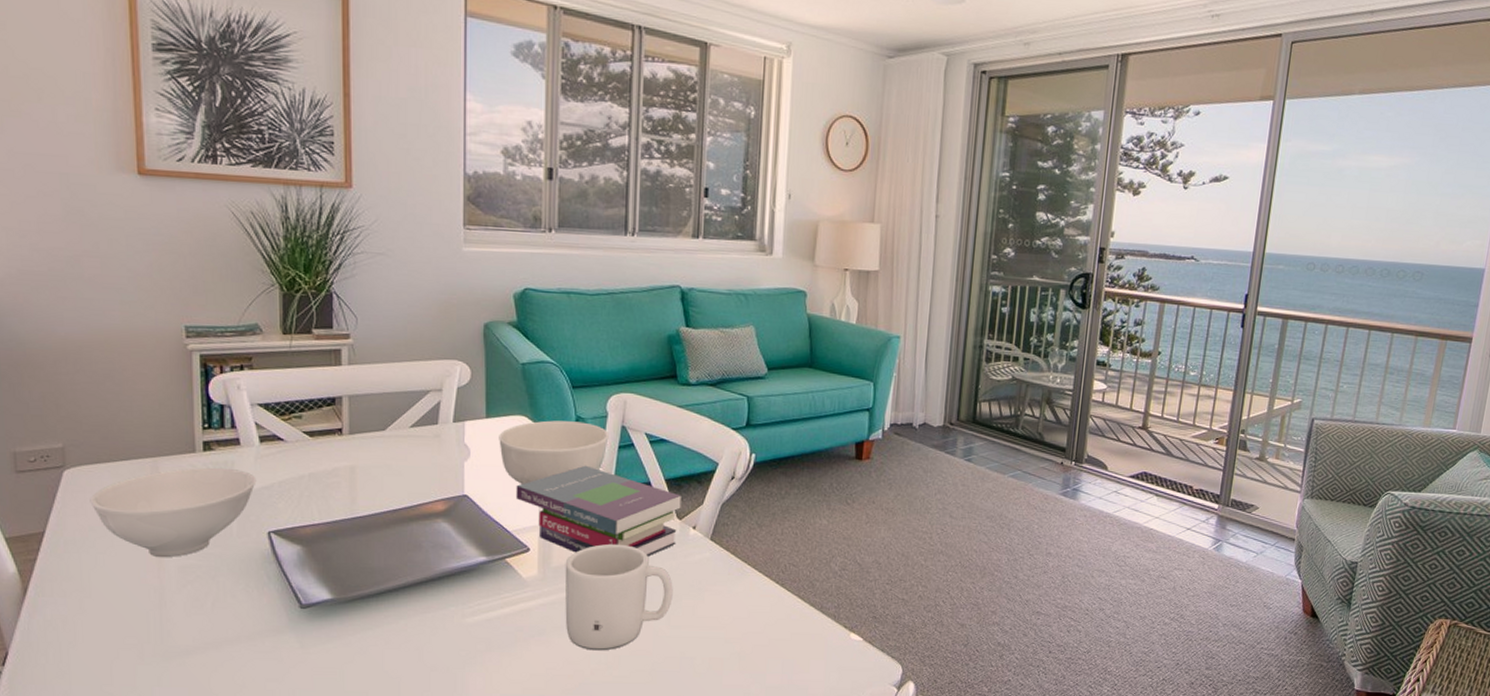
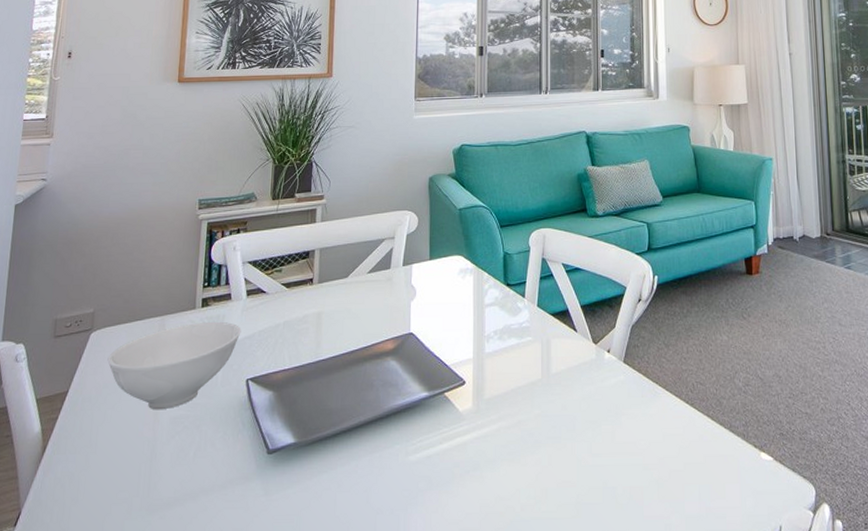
bowl: present [499,420,609,484] -> none [440,257,532,319]
books: present [515,465,681,557] -> none [453,297,596,383]
mug: present [565,543,673,651] -> none [496,372,593,485]

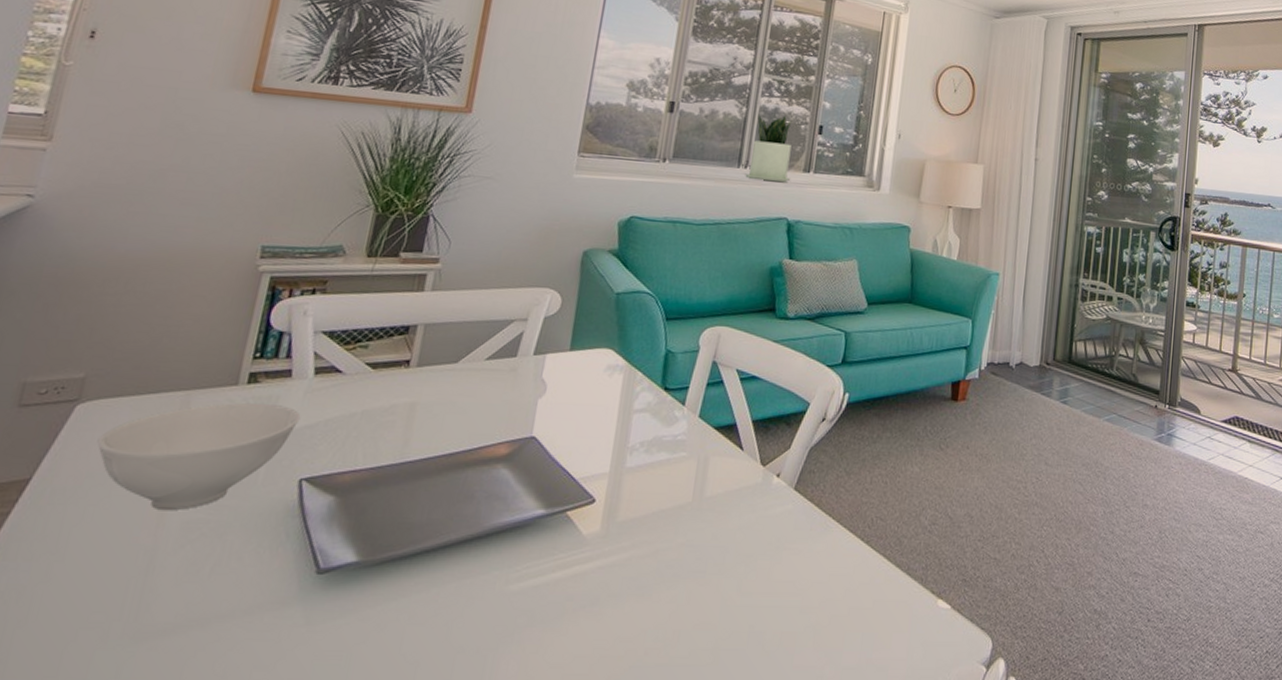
planter: none [546,45,583,103] -> present [745,114,792,183]

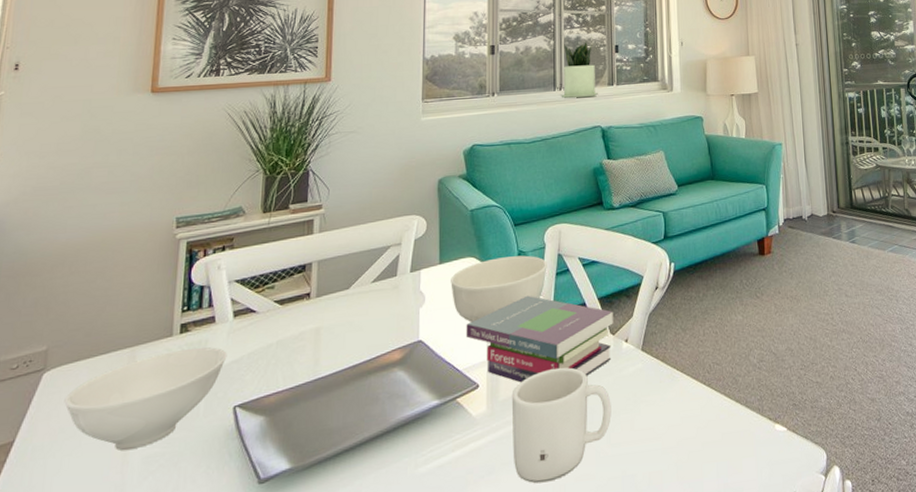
bowl: none [579,354,699,425] -> present [451,255,547,322]
books: none [588,404,768,509] -> present [466,295,613,383]
mug: none [623,493,749,625] -> present [511,367,611,484]

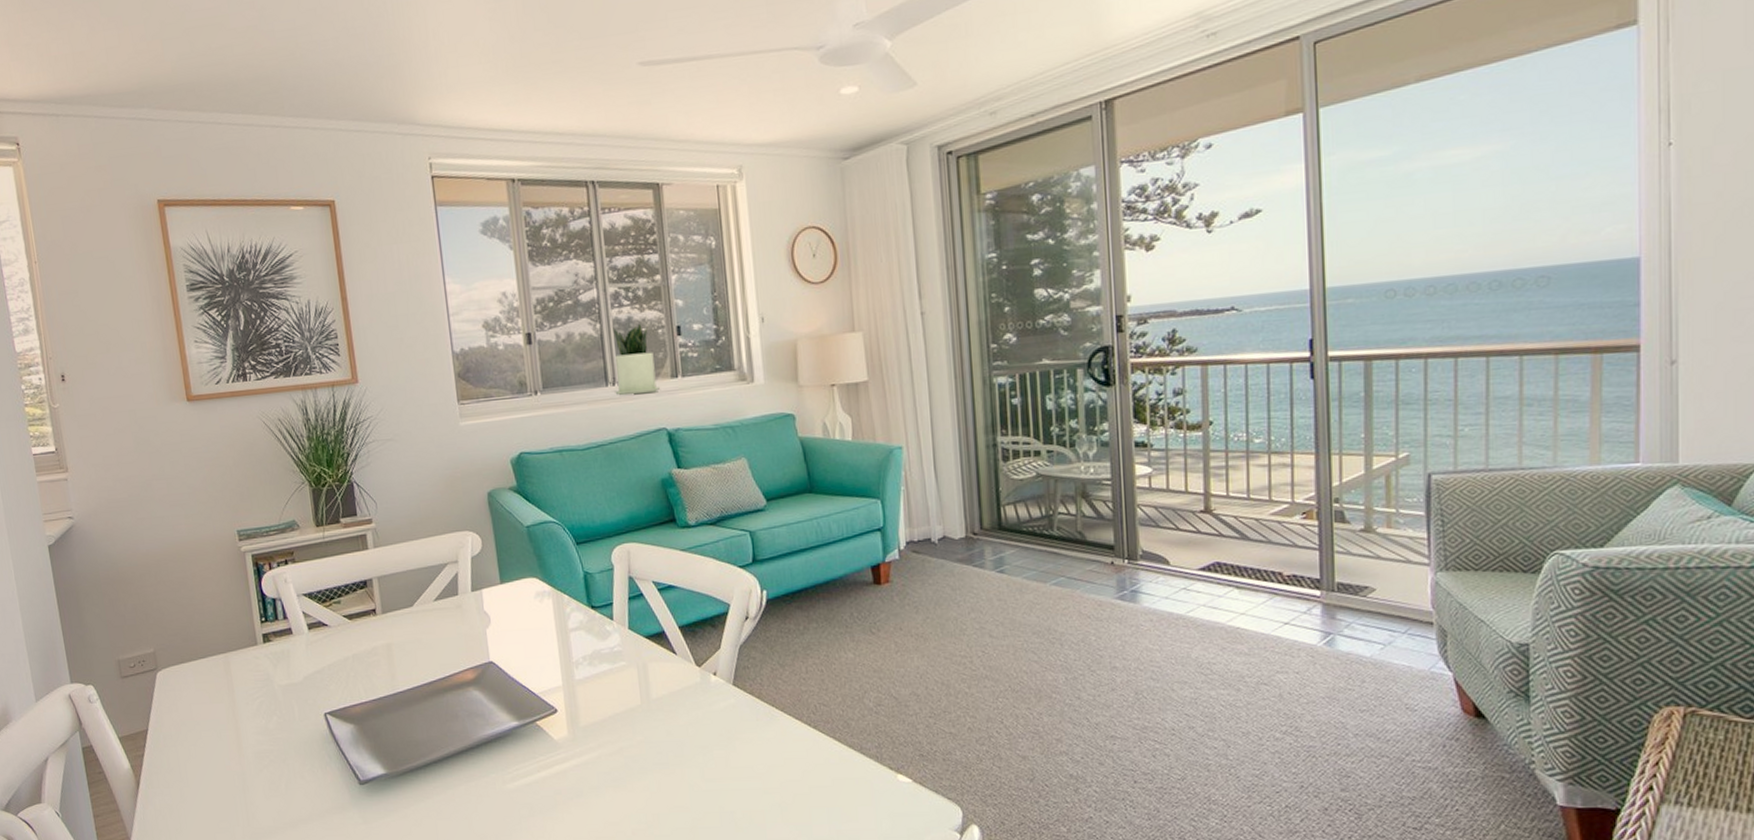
bowl: present [64,347,228,451] -> none [179,656,310,746]
bowl: present [451,255,547,322] -> none [514,577,618,646]
books: present [466,295,613,383] -> none [536,620,699,710]
mug: present [511,367,611,484] -> none [592,697,703,810]

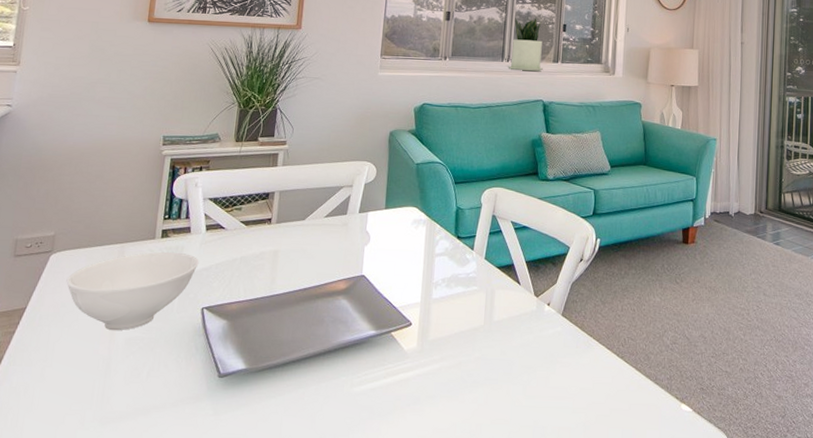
bowl: none [179,656,310,746] -> present [66,252,199,331]

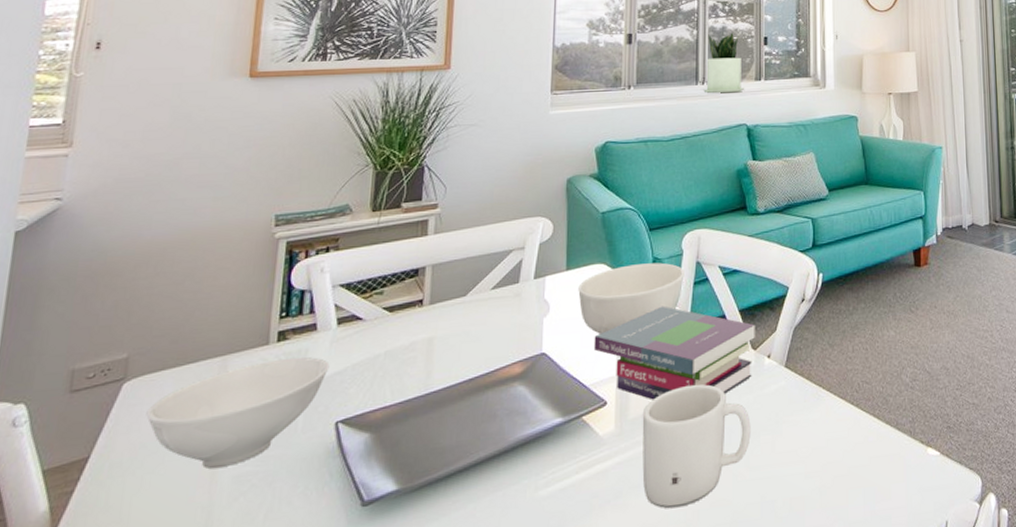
bowl: none [393,211,482,266] -> present [578,262,685,334]
books: none [403,249,539,331] -> present [593,306,755,400]
mug: none [437,319,530,420] -> present [642,384,751,509]

